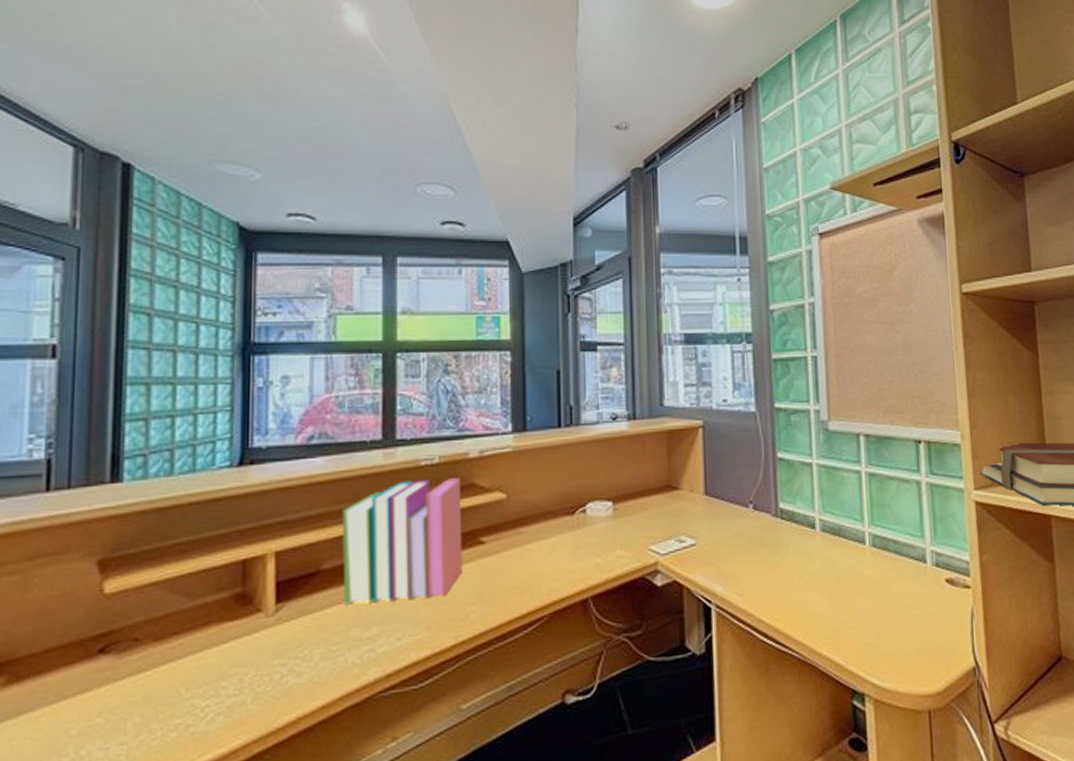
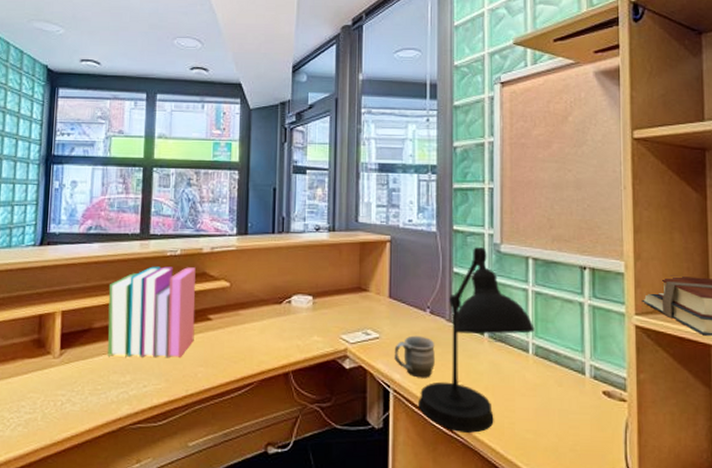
mug: none [714,537,762,588] -> present [394,335,435,378]
desk lamp: none [745,426,870,646] -> present [419,247,535,433]

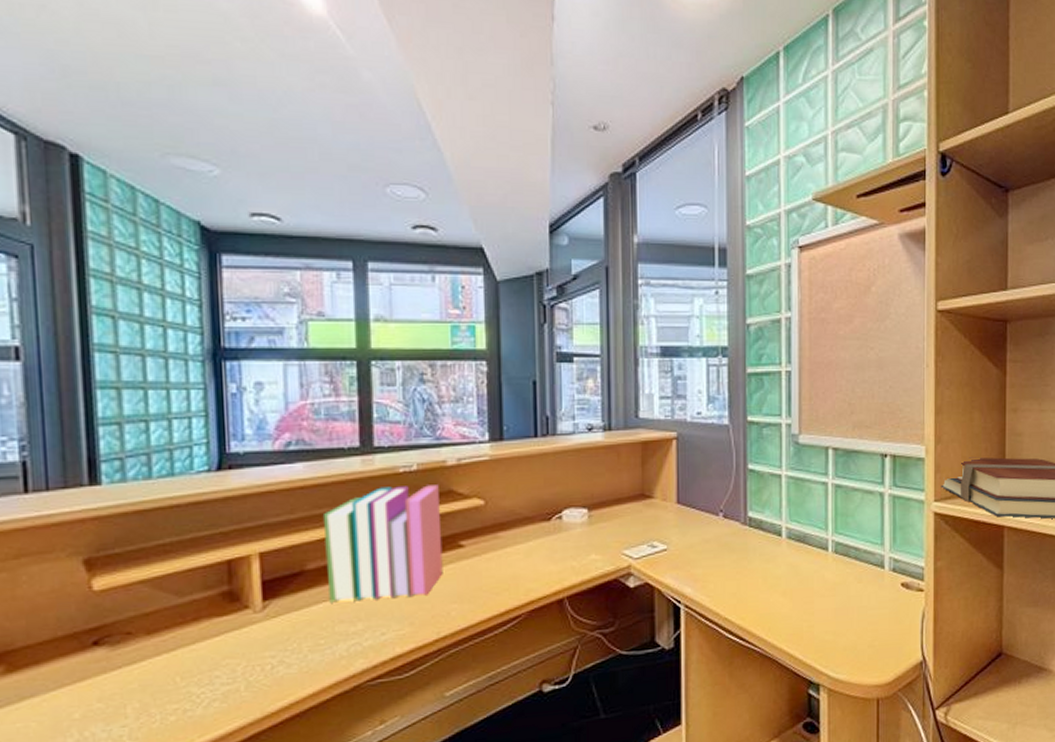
mug: present [394,335,435,378] -> none [684,543,729,590]
desk lamp: present [419,247,535,433] -> none [712,439,834,642]

